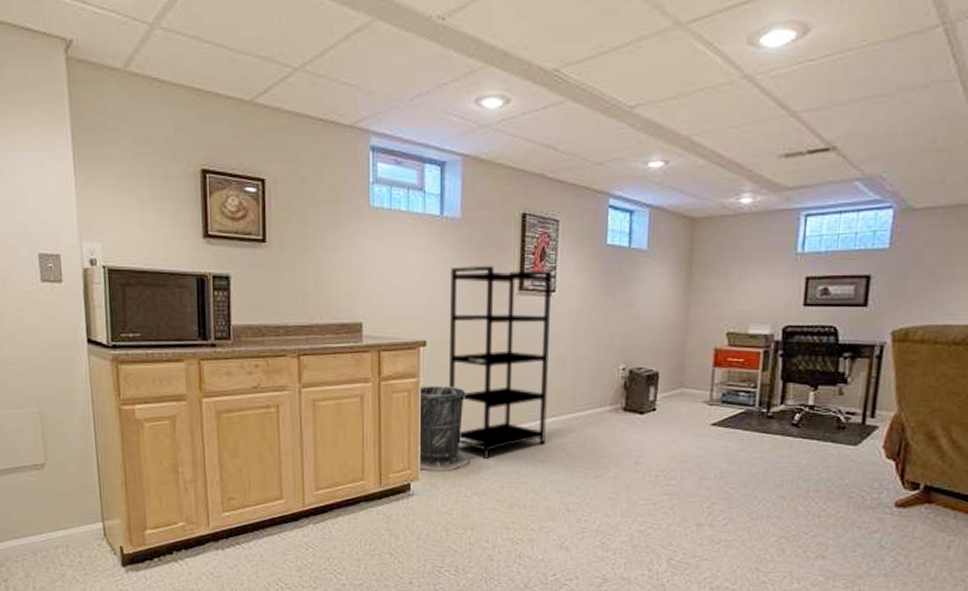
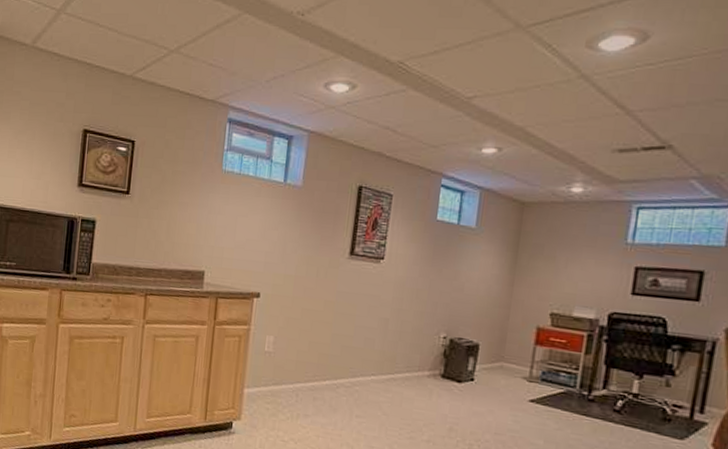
trash can: present [420,386,469,471] -> none [243,333,291,415]
shelving unit: present [449,265,552,459] -> none [277,229,382,408]

